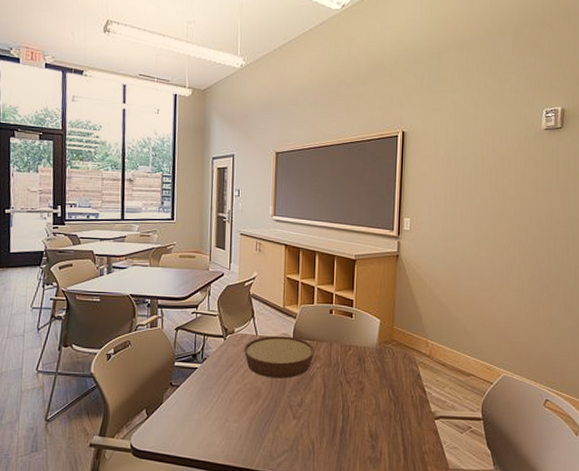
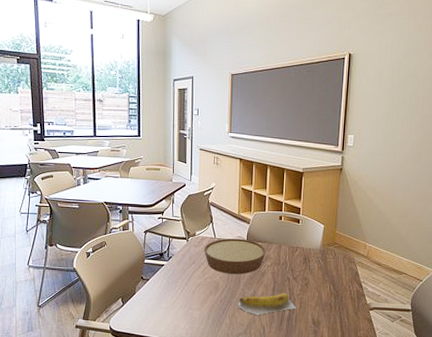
banana: none [283,400,350,428] -> present [238,293,296,316]

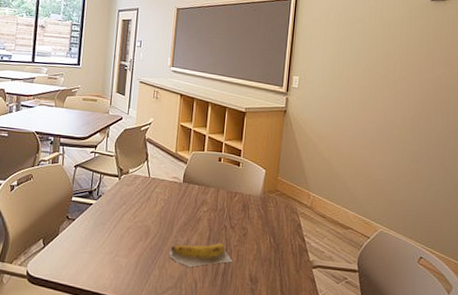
bowl: present [204,238,266,275] -> none [136,178,203,220]

